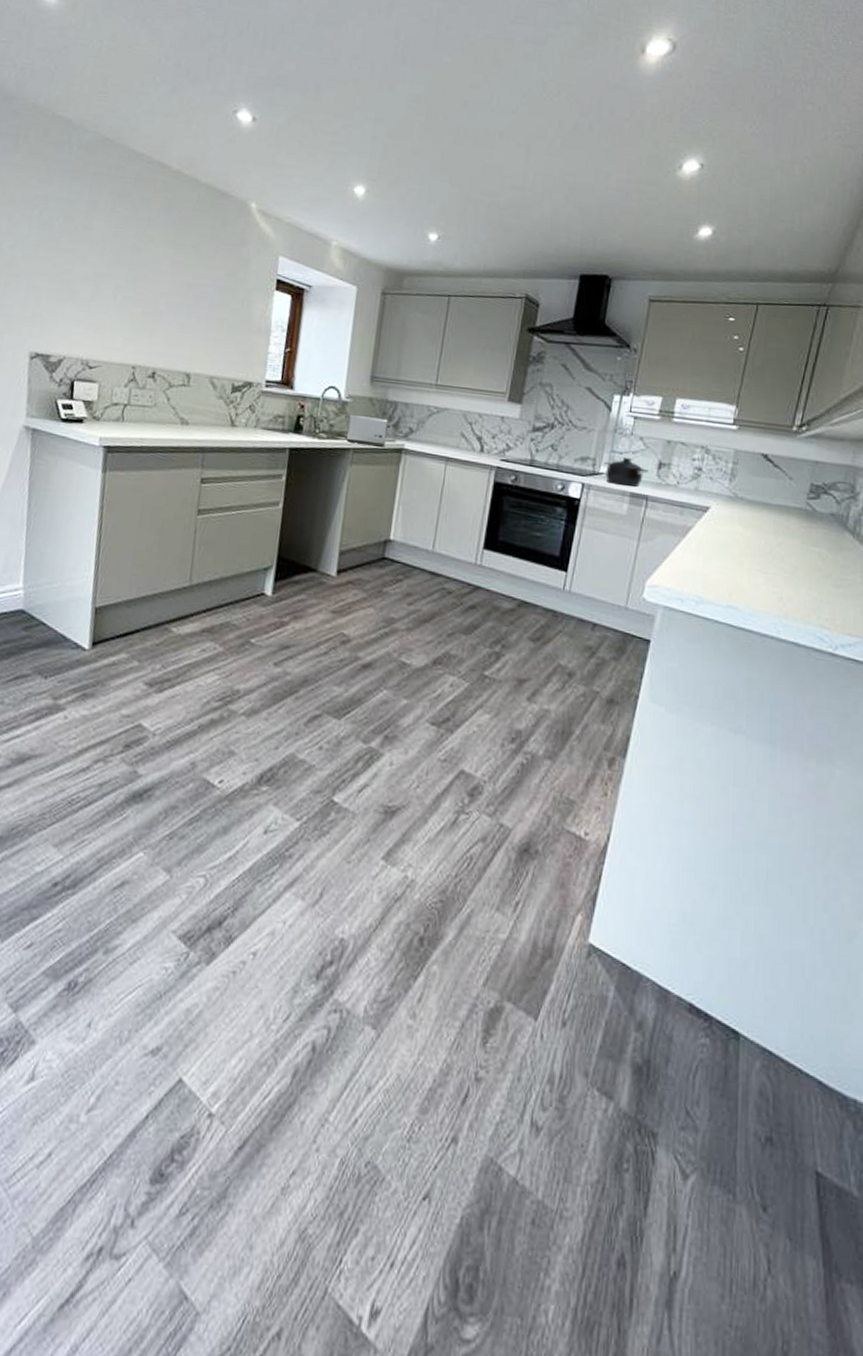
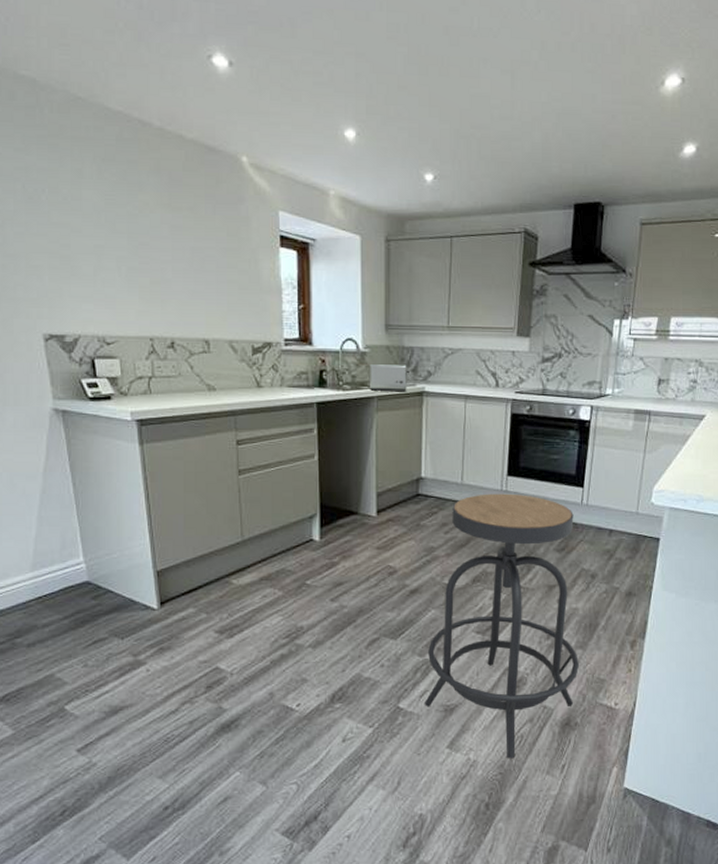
bar stool: none [363,566,554,885] -> present [425,493,580,759]
saucepan: present [603,456,649,487] -> none [609,377,650,405]

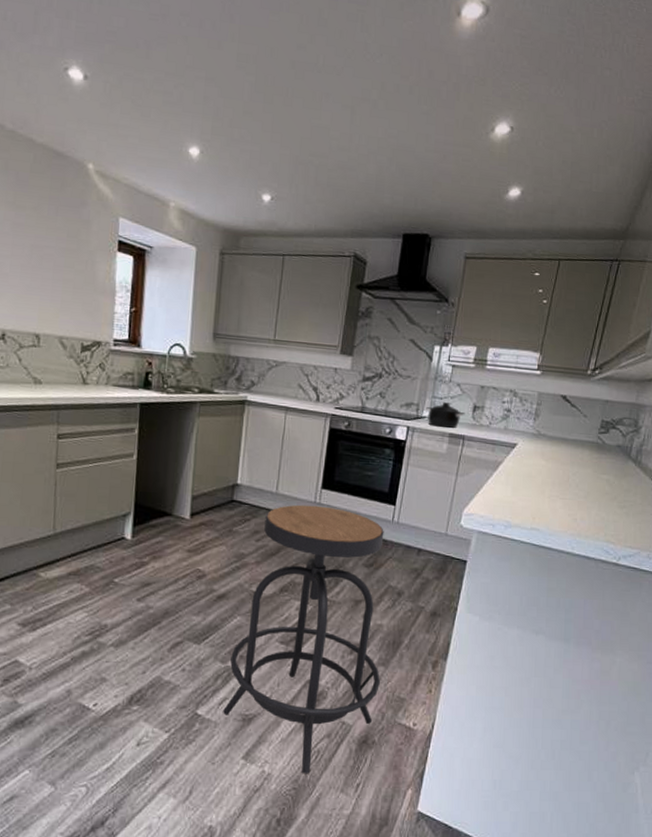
toaster: present [369,363,409,392] -> none [193,369,234,400]
saucepan: none [609,377,650,405] -> present [426,401,465,429]

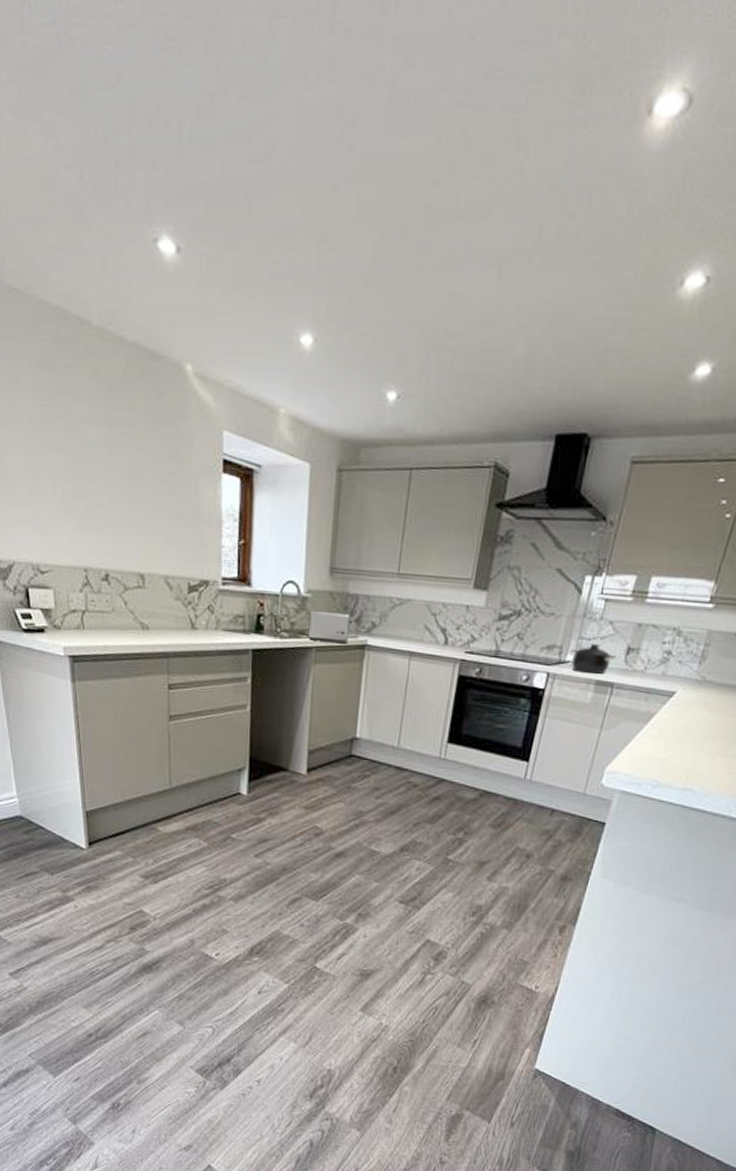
toaster: none [193,369,234,400] -> present [308,610,352,644]
bar stool: present [223,504,384,774] -> none [341,760,515,1028]

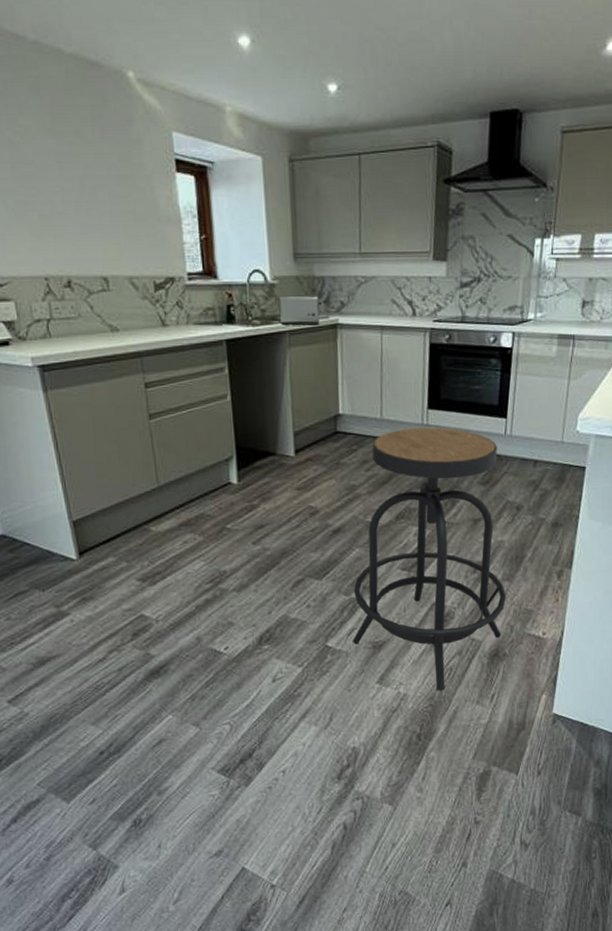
bar stool: none [341,760,515,1028] -> present [353,427,507,691]
saucepan: present [570,643,617,675] -> none [531,300,574,329]

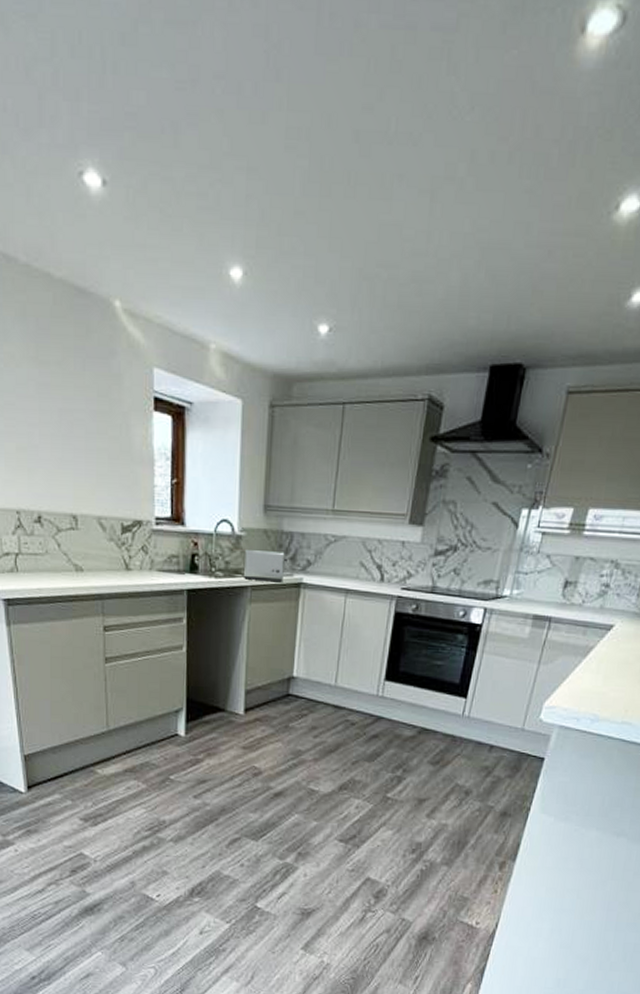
bar stool: present [353,427,507,691] -> none [282,698,453,966]

